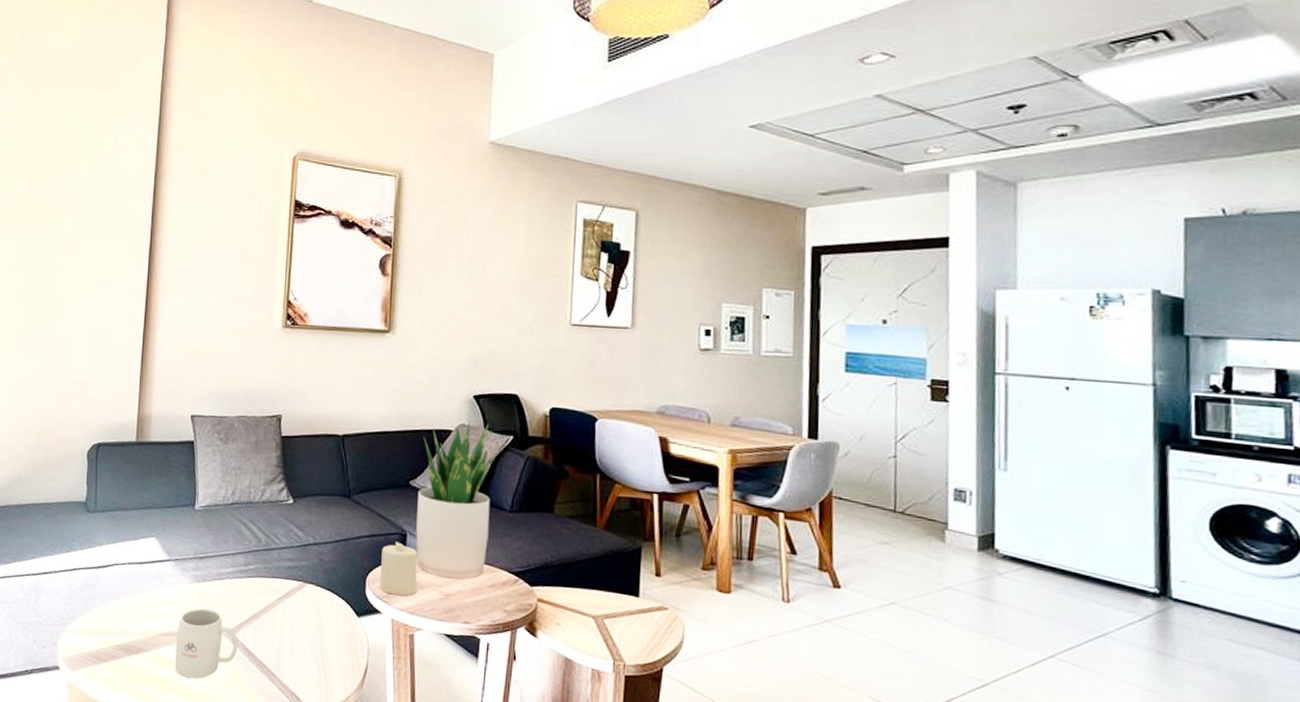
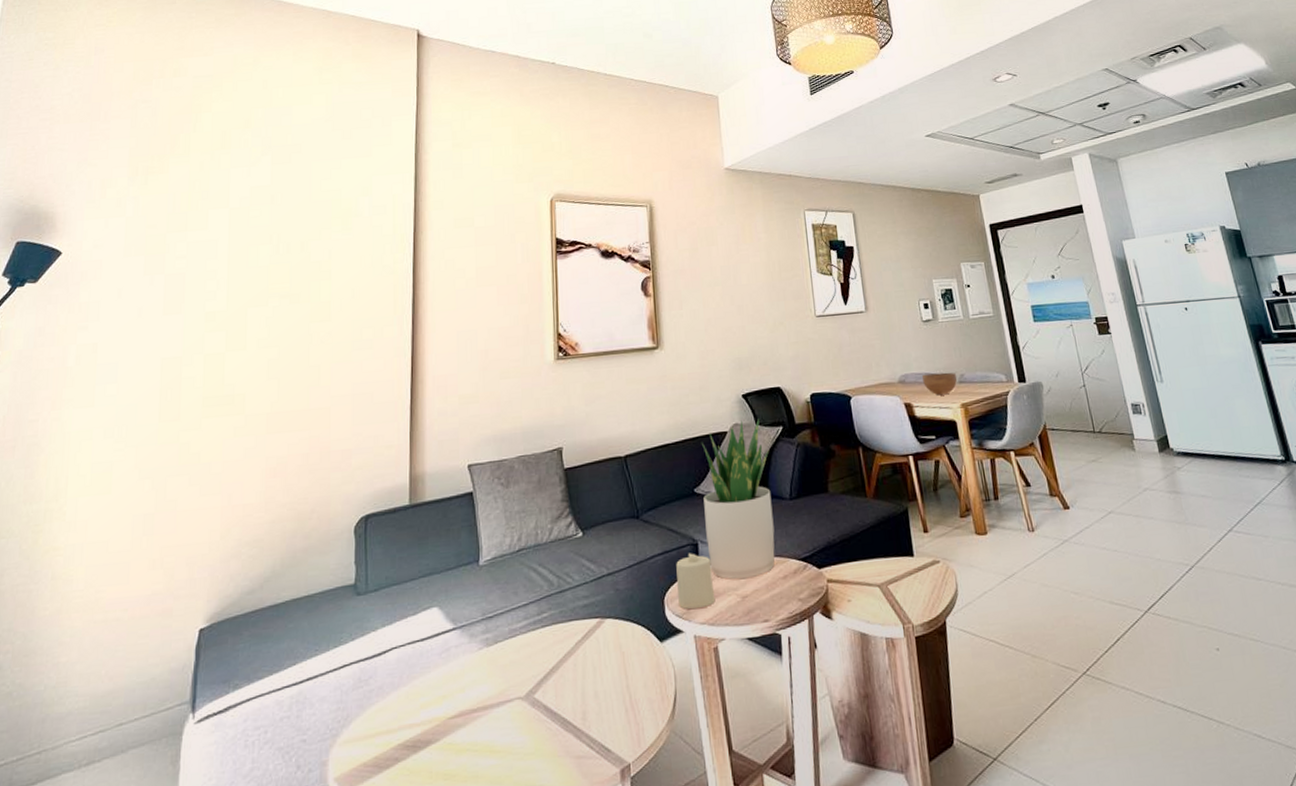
mug: present [175,608,239,679] -> none [468,673,539,761]
bowl: none [685,409,731,437] -> present [921,372,958,396]

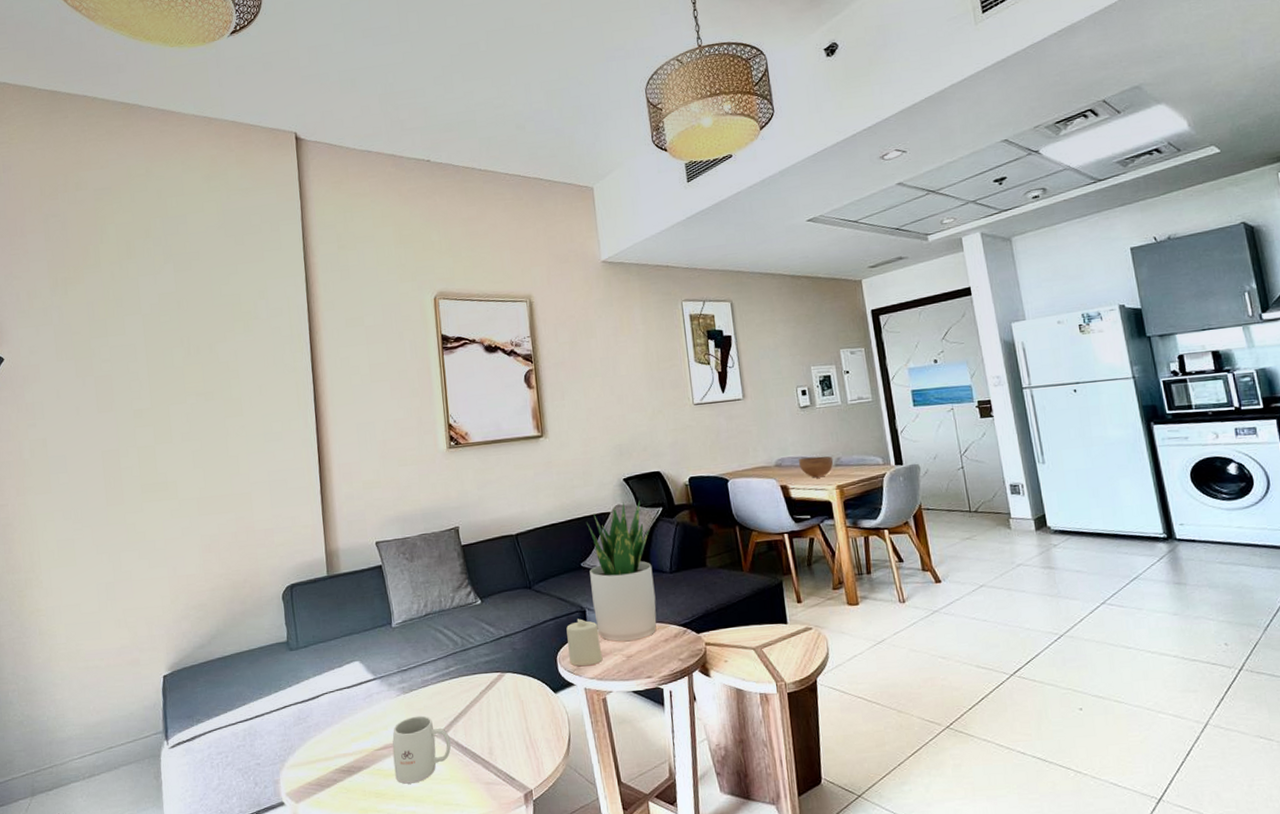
mug: none [468,673,539,761] -> present [392,715,452,784]

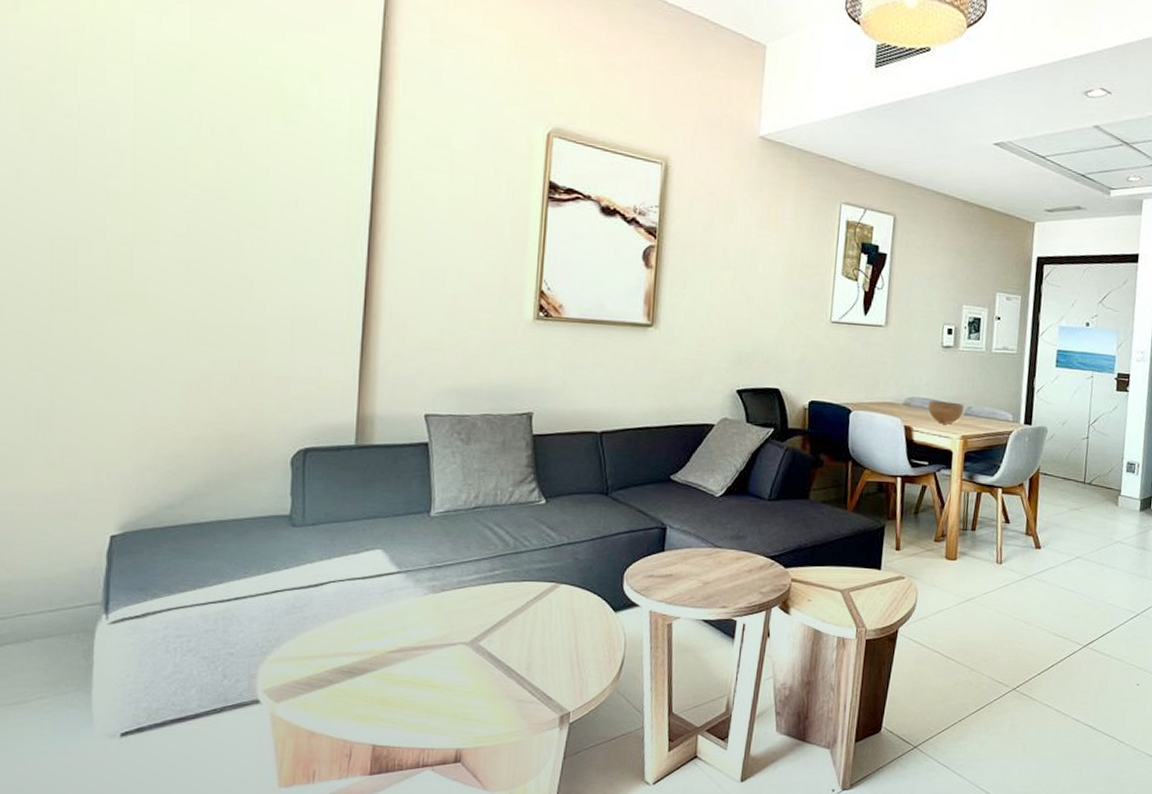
mug: present [392,715,452,784] -> none [408,619,483,693]
candle: present [566,618,603,667] -> none [638,535,678,588]
planter: present [587,500,657,642] -> none [675,416,755,567]

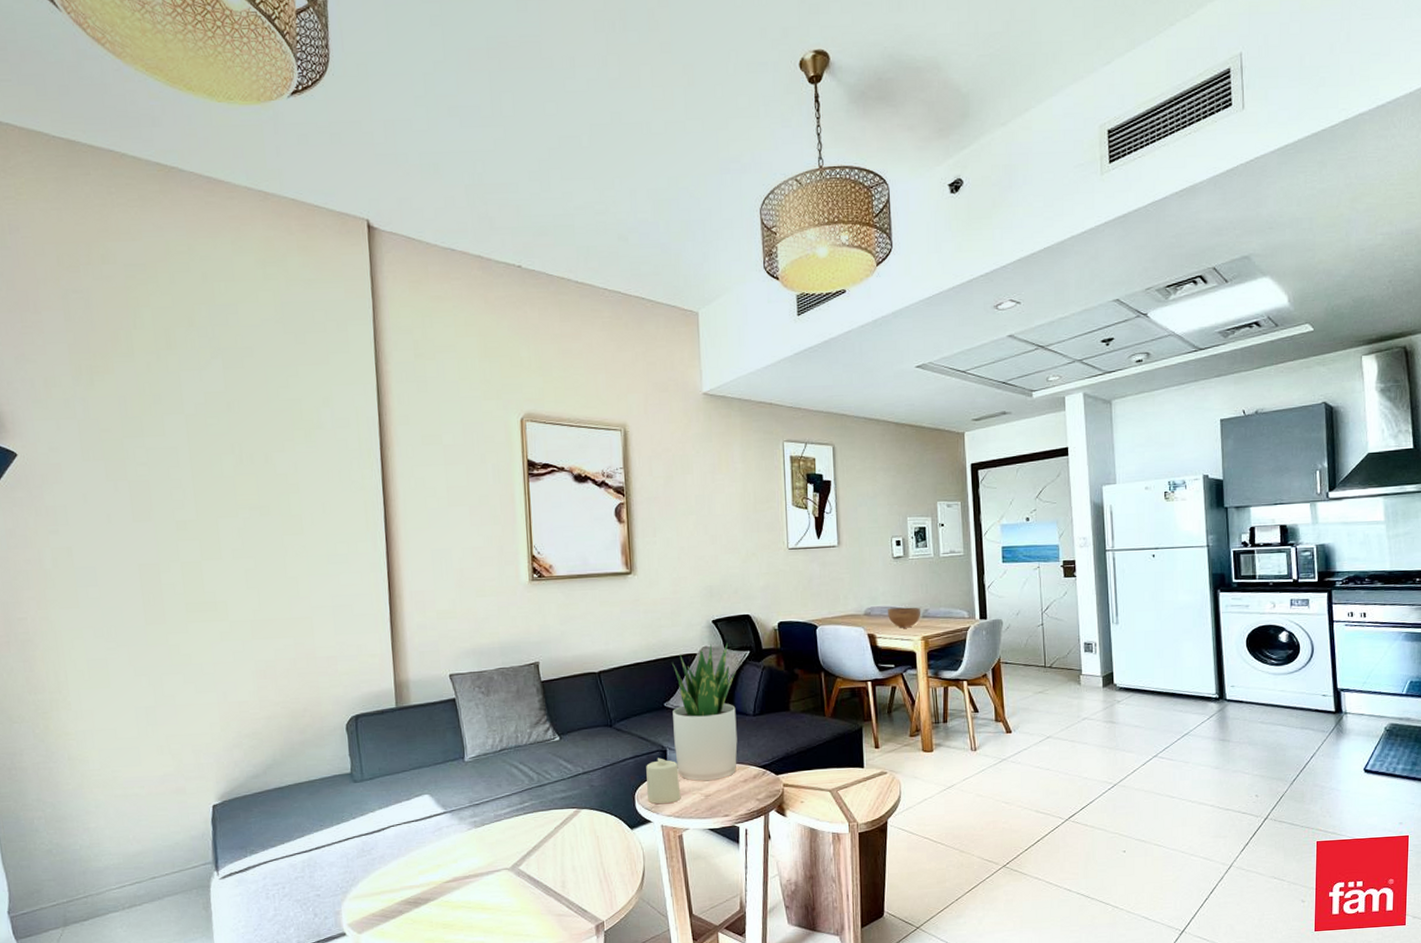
candle: none [638,535,678,588] -> present [646,758,681,805]
planter: none [675,416,755,567] -> present [672,643,738,782]

